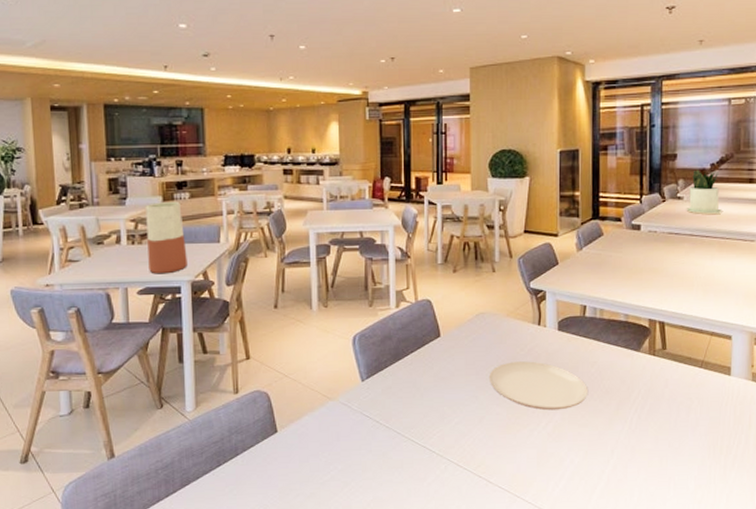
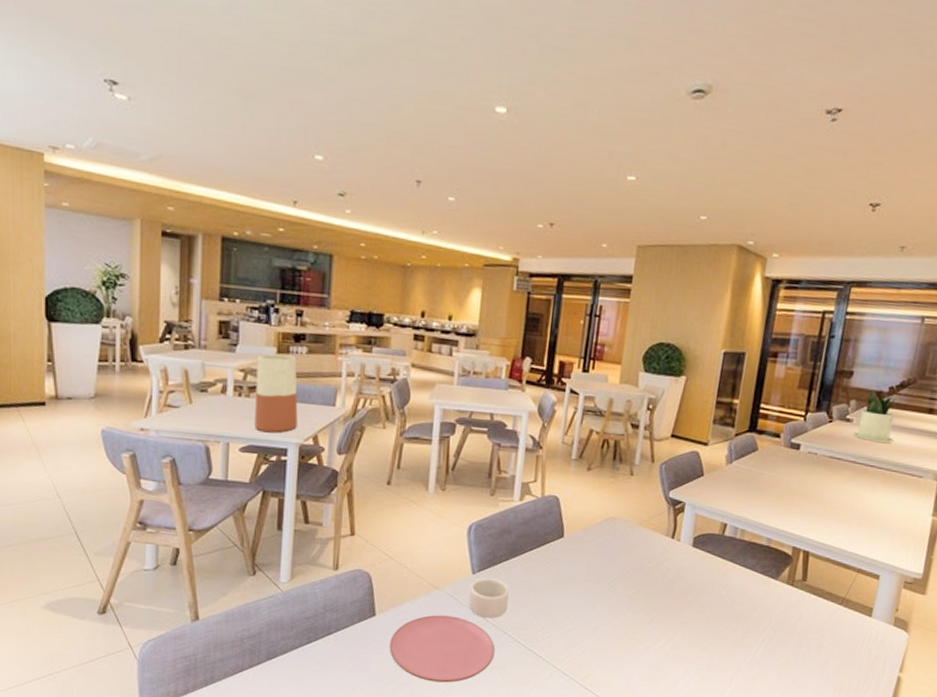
plate: none [293,423,391,489] -> present [389,615,495,683]
mug: none [362,383,397,421] -> present [469,578,509,618]
plate: present [488,361,589,411] -> none [609,573,716,630]

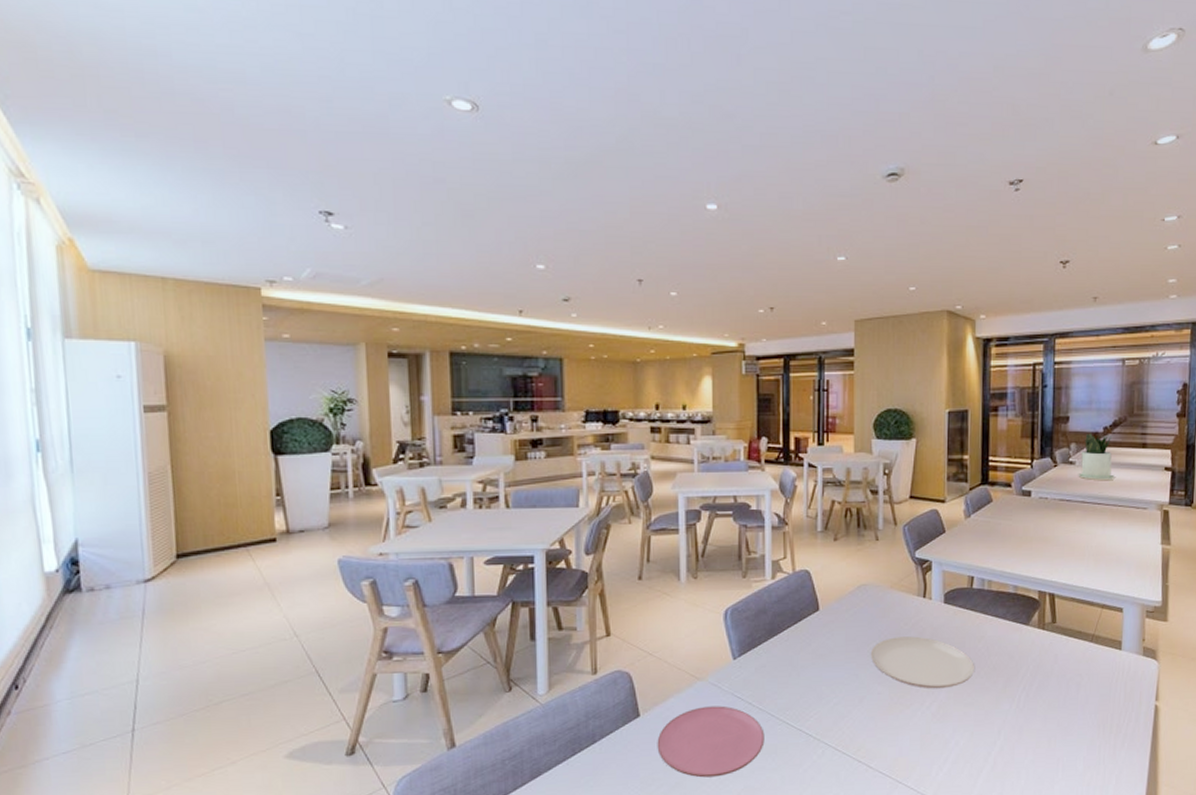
vase: present [254,353,298,433] -> none [495,460,542,542]
mug: present [469,578,509,618] -> none [733,661,772,703]
plate: none [609,573,716,630] -> present [870,636,975,689]

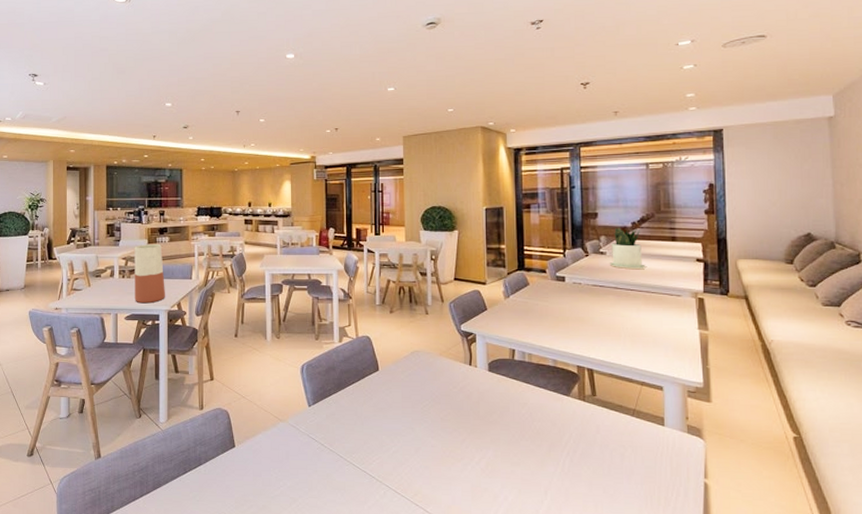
vase: none [495,460,542,542] -> present [134,243,165,304]
plate: present [657,706,765,778] -> none [248,444,335,505]
plate: present [870,636,975,689] -> none [423,398,520,447]

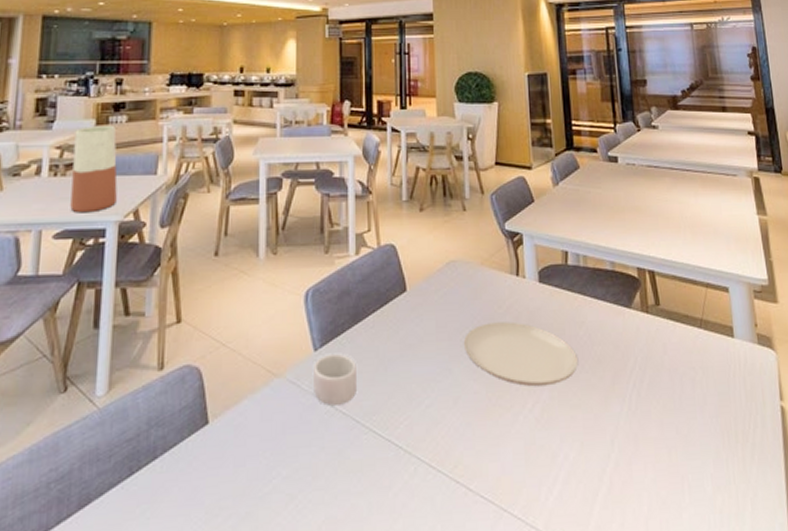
mug: none [308,409,340,444] -> present [314,353,356,406]
plate: none [423,398,520,447] -> present [463,321,579,387]
planter: present [609,227,646,270] -> none [662,96,700,146]

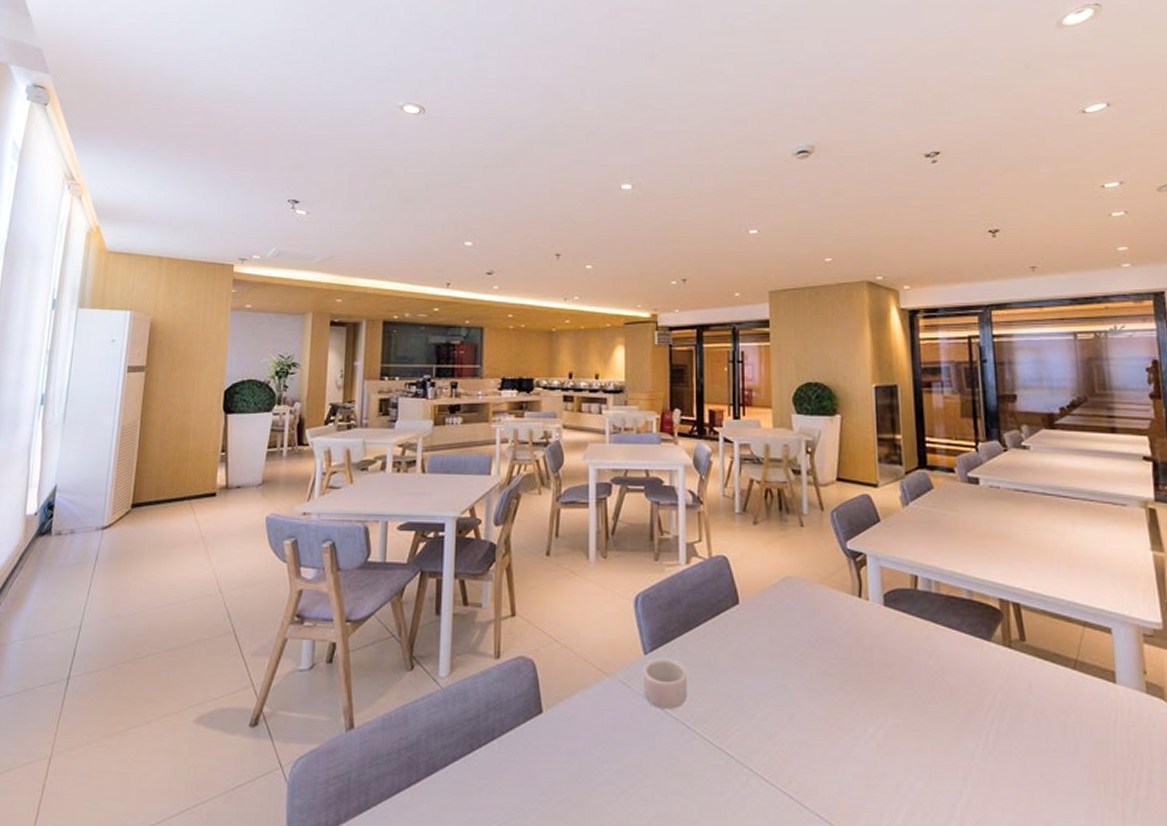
vase: present [70,125,118,213] -> none [412,426,455,508]
plate: present [463,321,579,387] -> none [799,643,928,713]

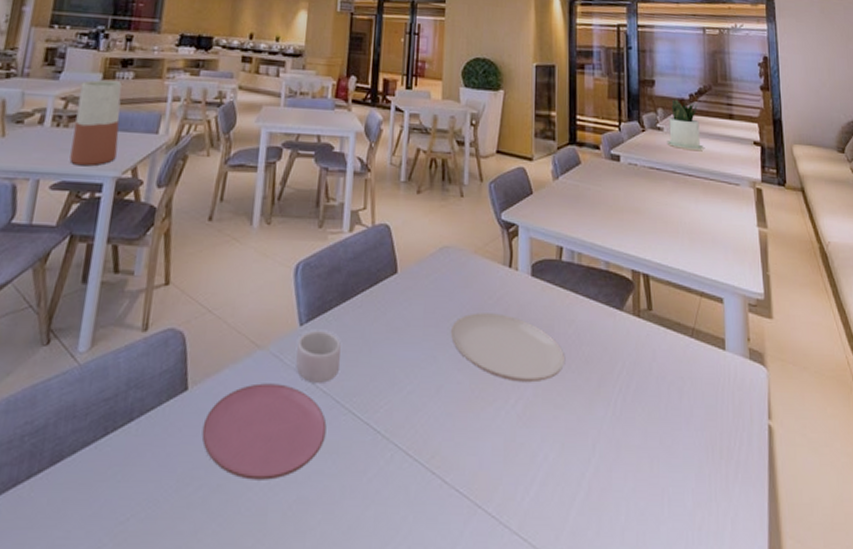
vase: none [412,426,455,508] -> present [70,80,122,167]
plate: none [560,708,679,798] -> present [201,383,327,480]
plate: none [799,643,928,713] -> present [450,313,566,383]
planter: none [1034,414,1081,470] -> present [667,99,704,151]

